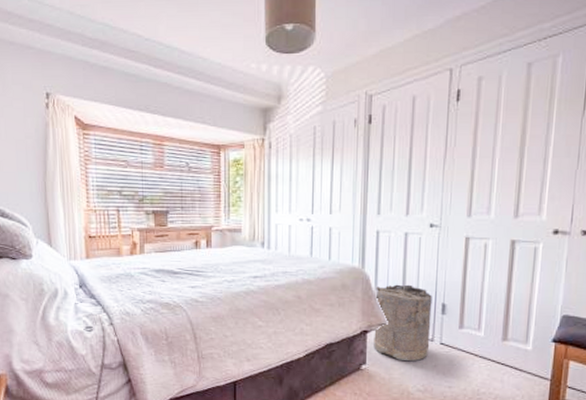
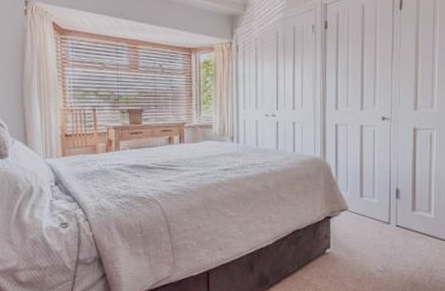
laundry hamper: present [374,284,432,362] -> none [335,172,387,244]

